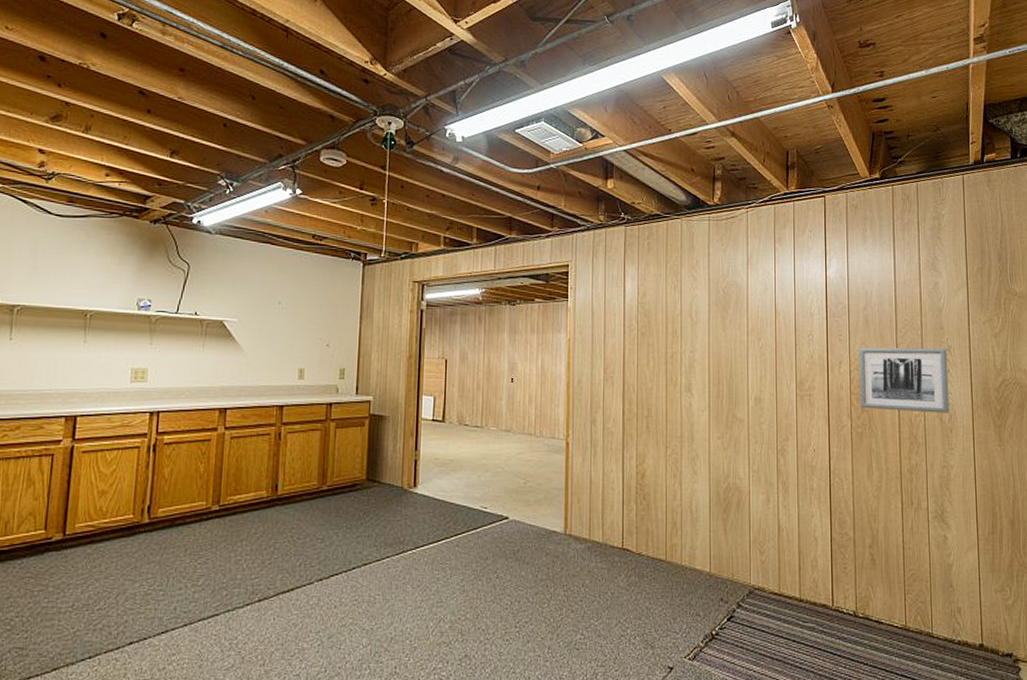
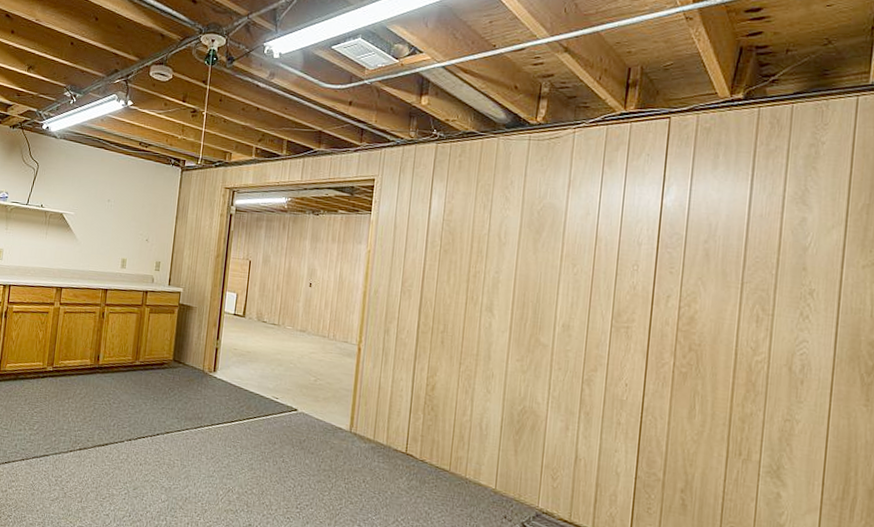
wall art: present [858,347,950,413] -> none [687,282,809,363]

